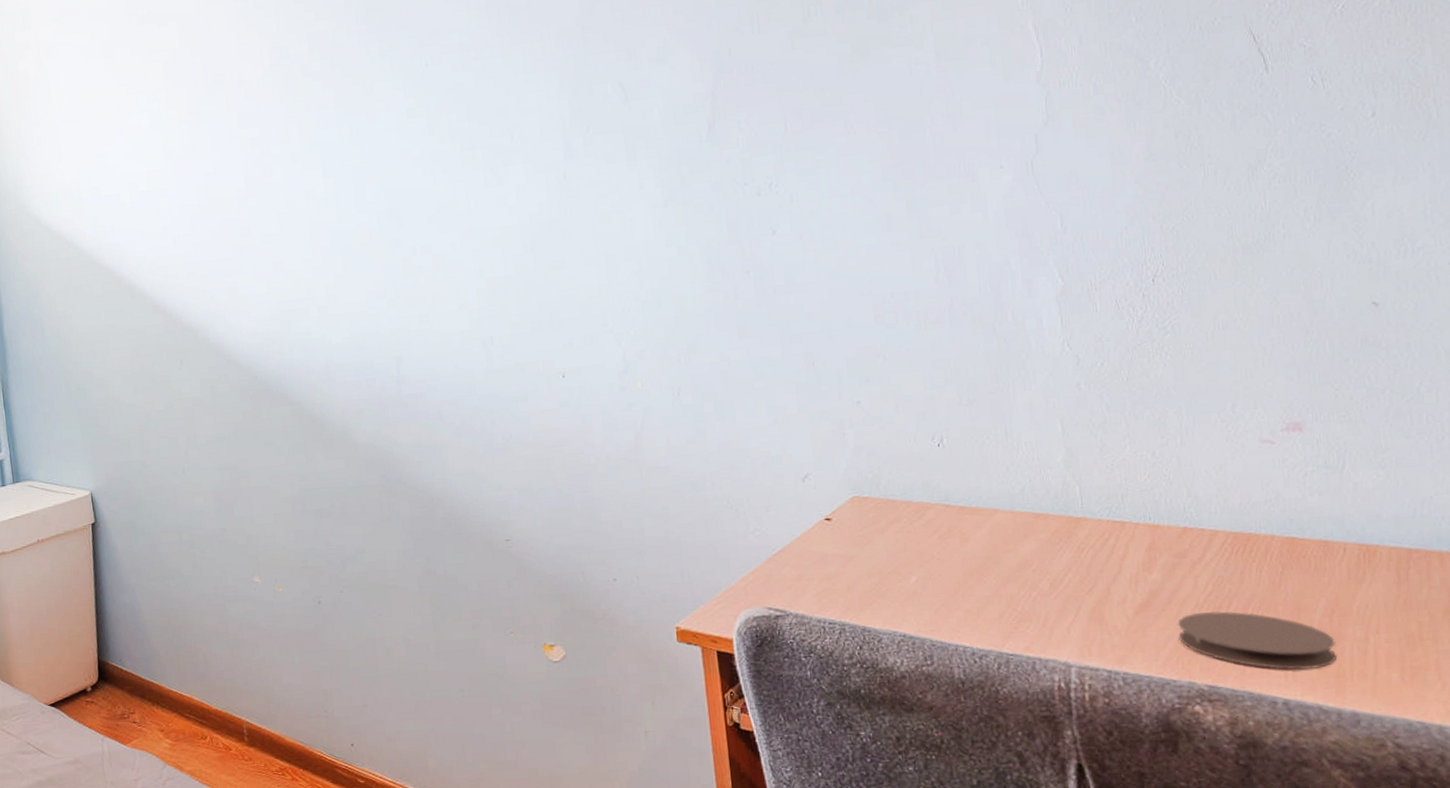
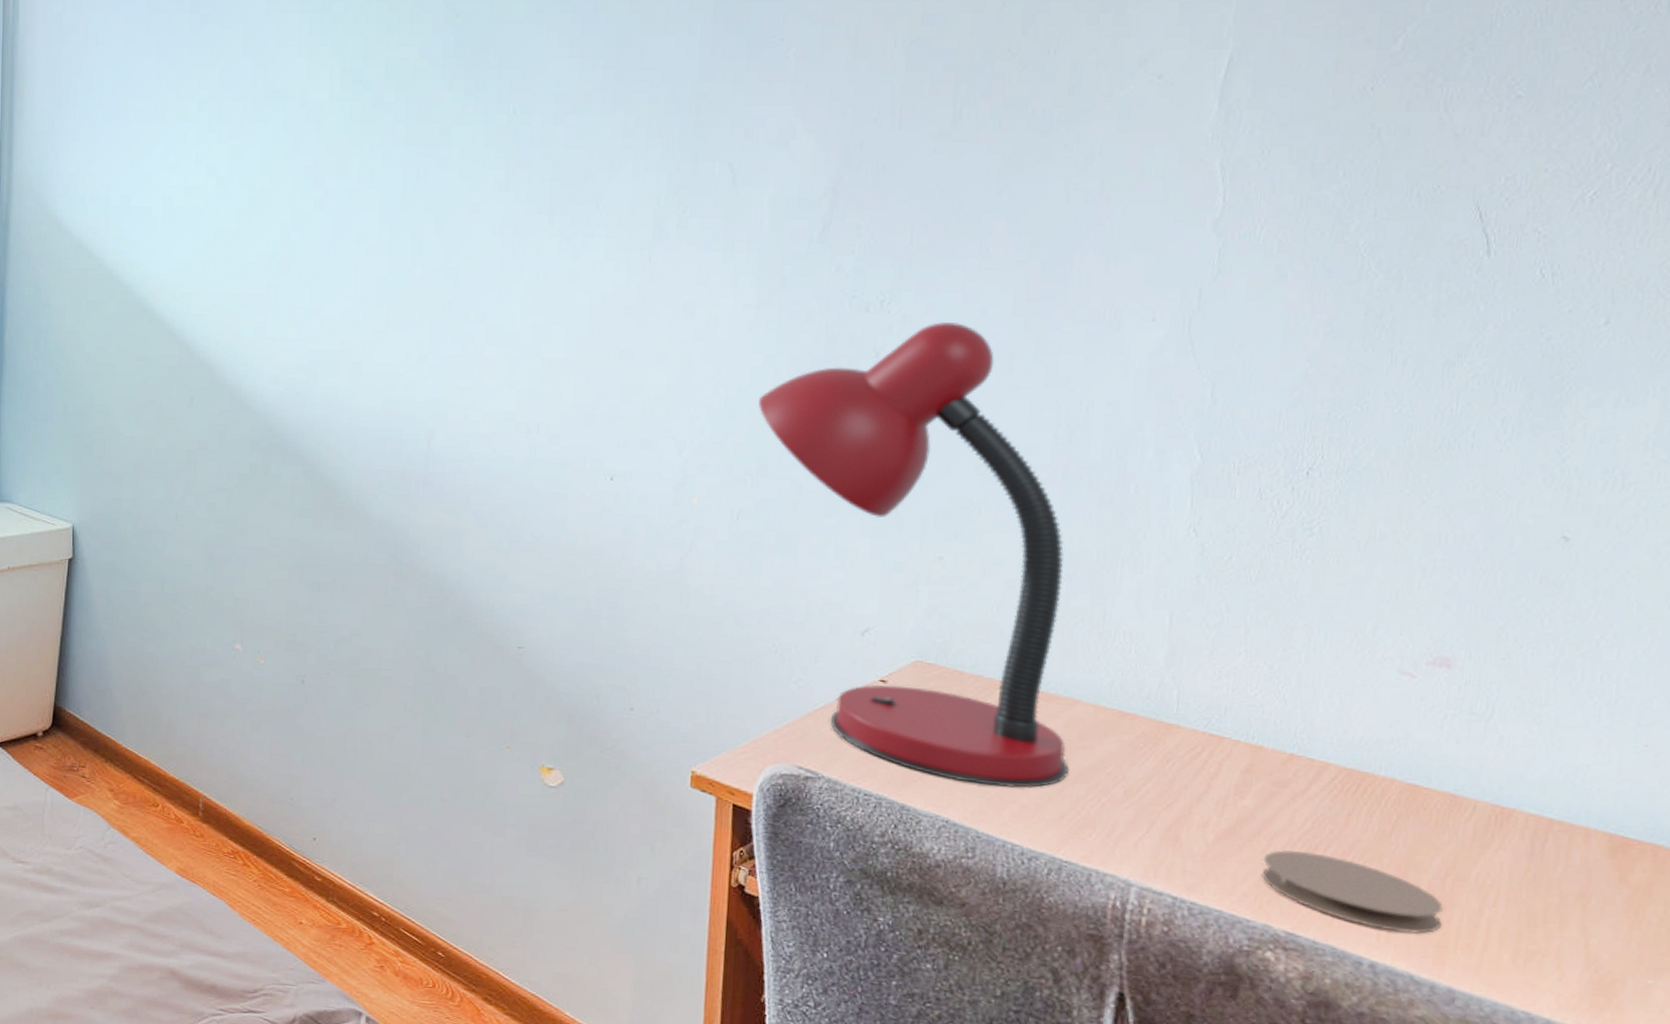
desk lamp: none [679,194,1000,598] -> present [758,322,1069,789]

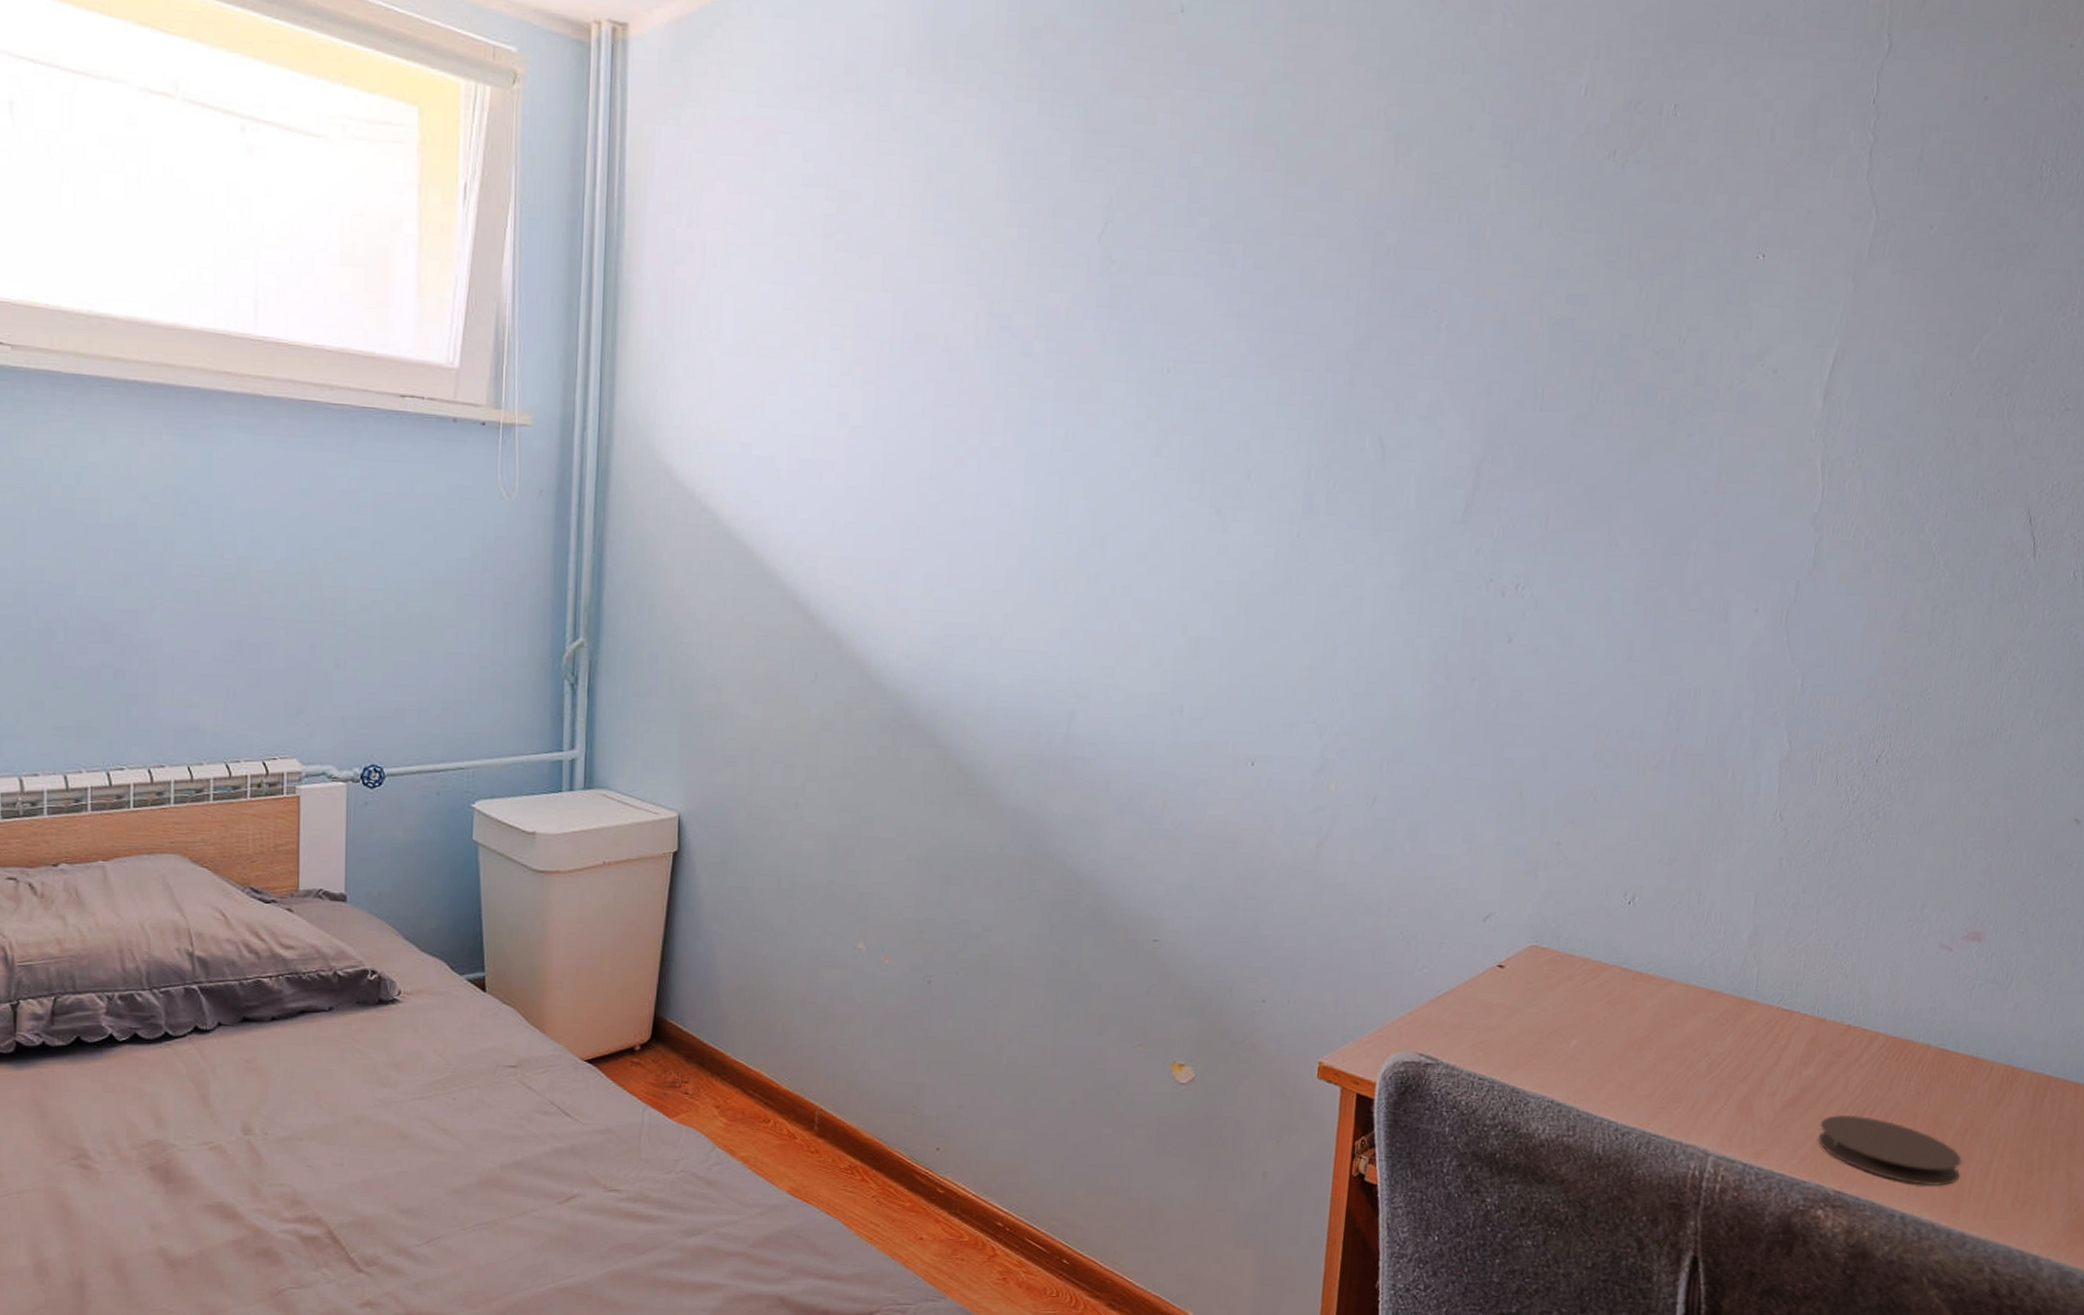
desk lamp: present [758,322,1069,789] -> none [1397,608,1667,1067]

